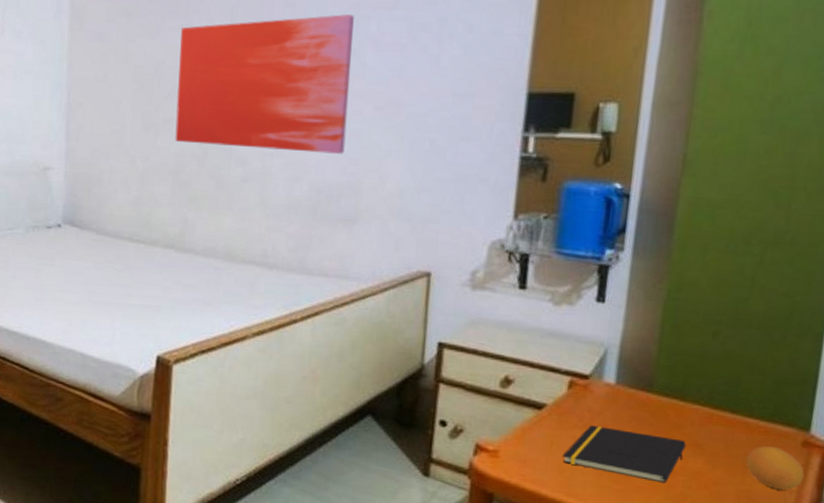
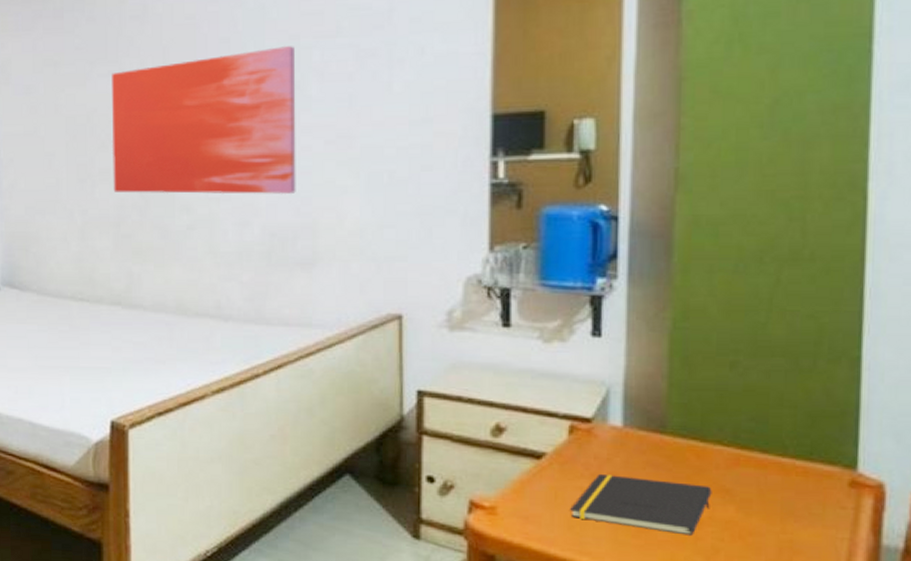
fruit: present [746,446,805,490] -> none [784,488,856,537]

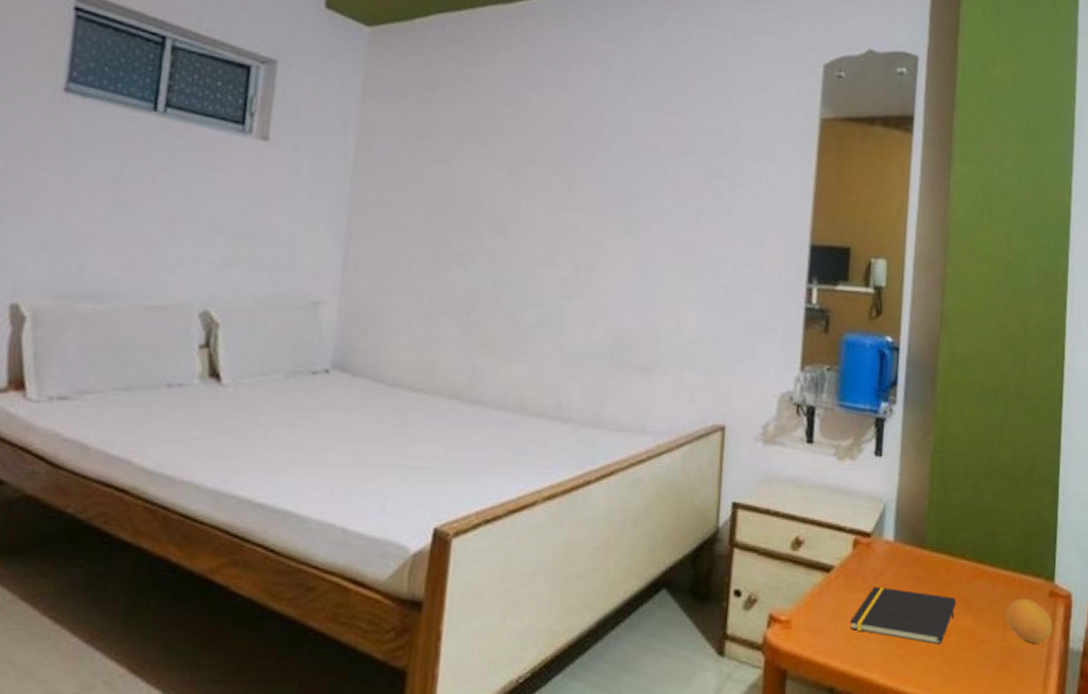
wall art: present [112,46,296,194] -> none [467,154,654,299]
fruit: none [784,488,856,537] -> present [1006,599,1053,643]

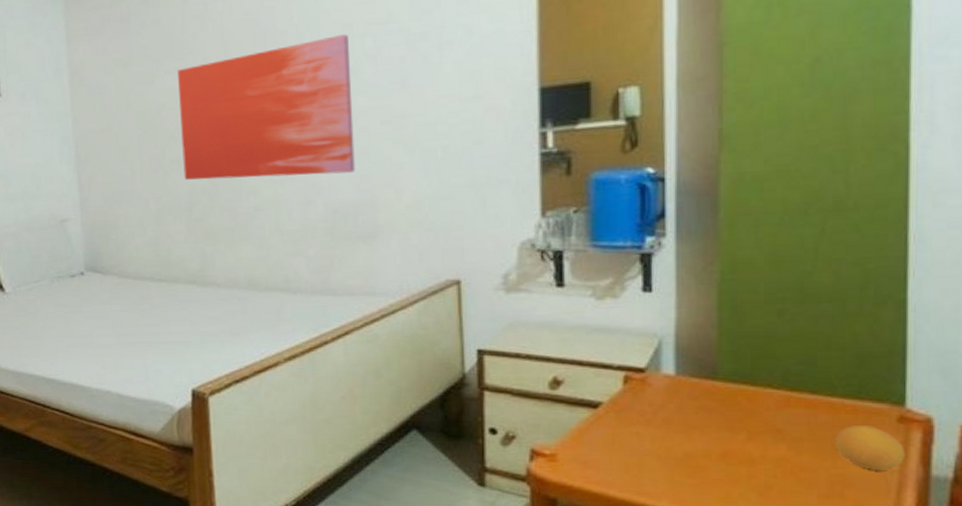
wall art: none [467,154,654,299] -> present [178,34,355,180]
notepad: present [850,586,957,645] -> none [627,419,764,474]

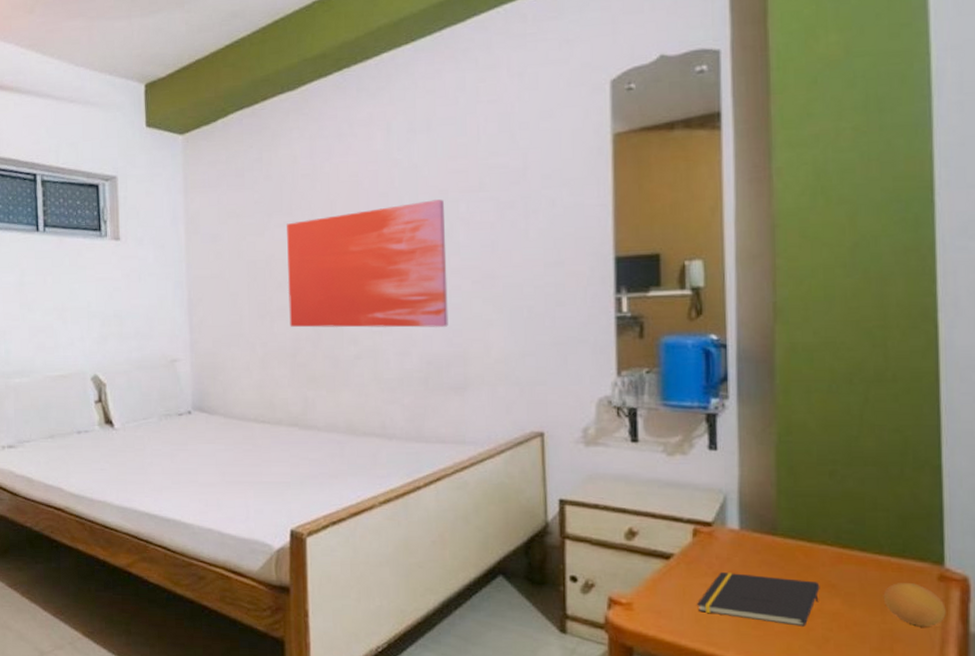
notepad: none [627,419,764,474] -> present [697,571,820,627]

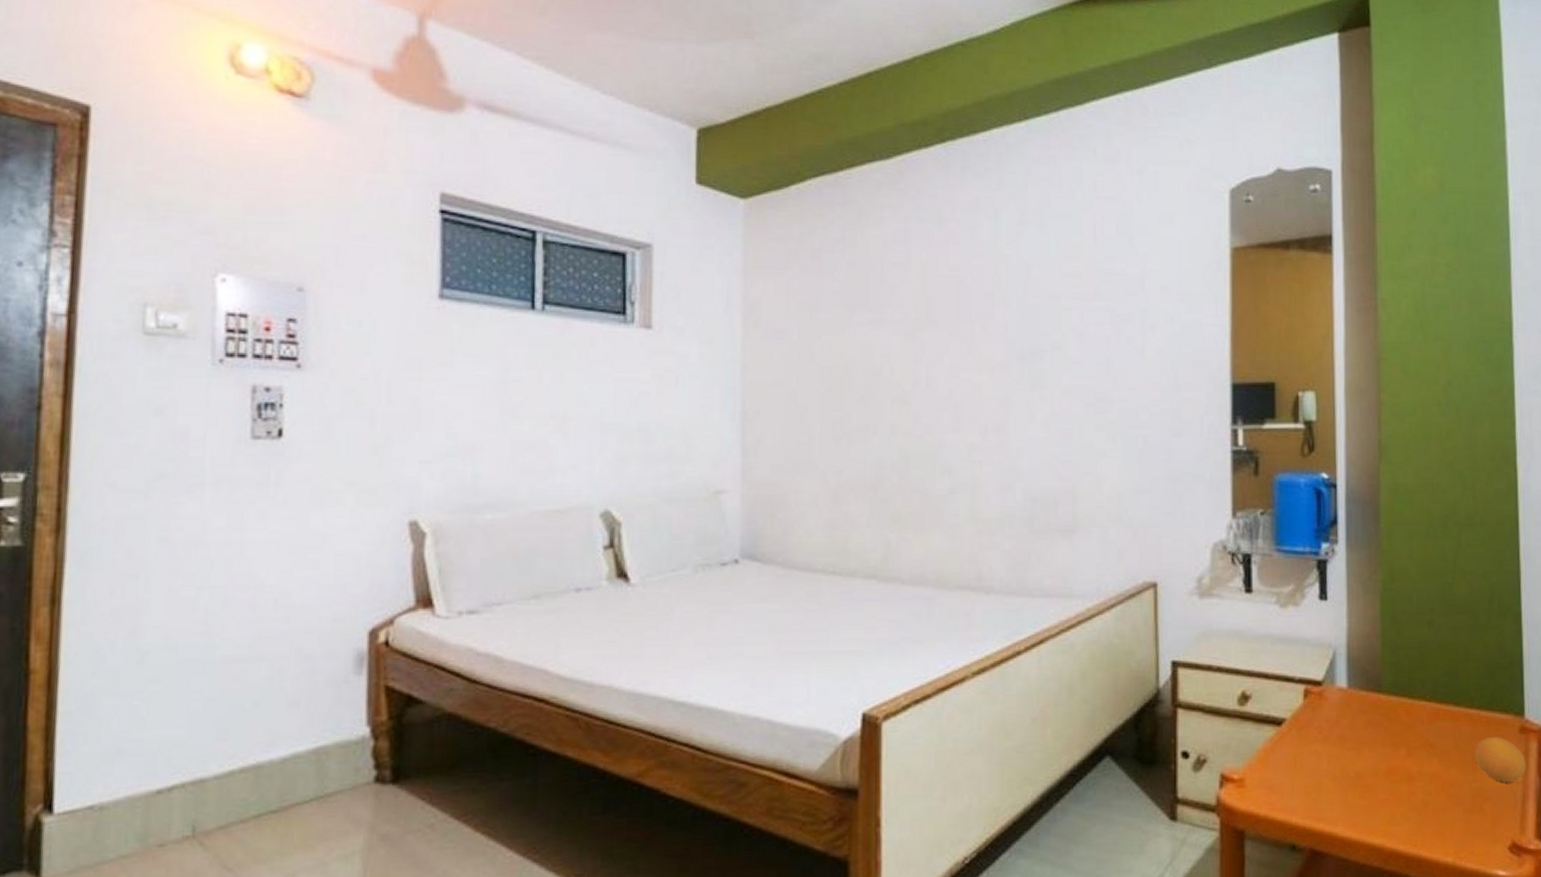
wall art: present [287,199,448,328] -> none [871,306,1057,457]
notepad: present [697,571,820,627] -> none [1307,736,1420,792]

